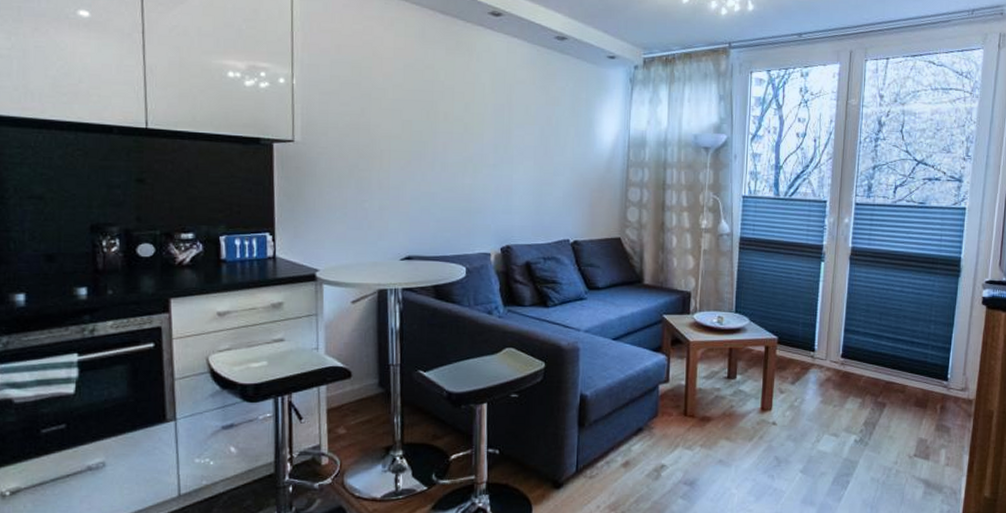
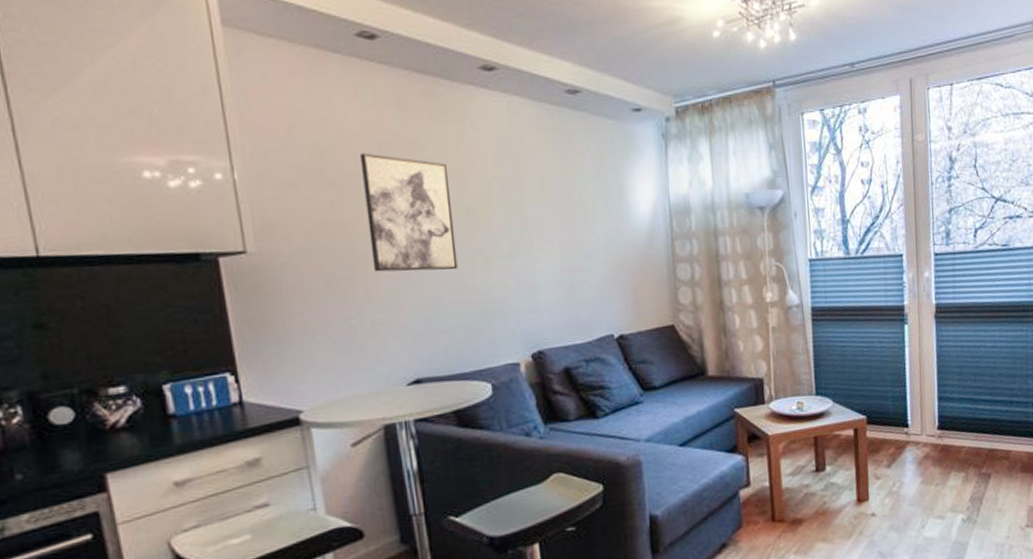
wall art: none [387,73,454,172] -> present [360,153,458,272]

